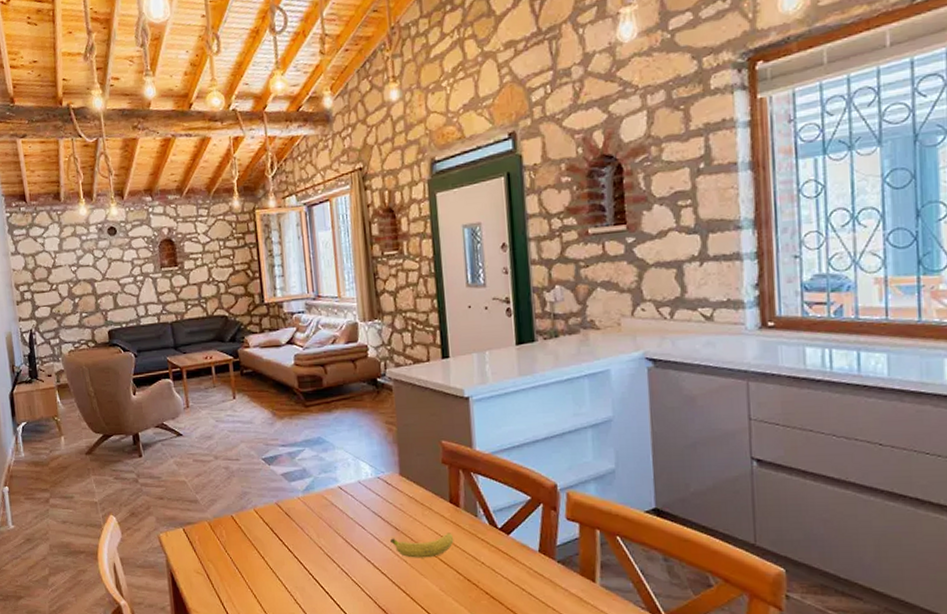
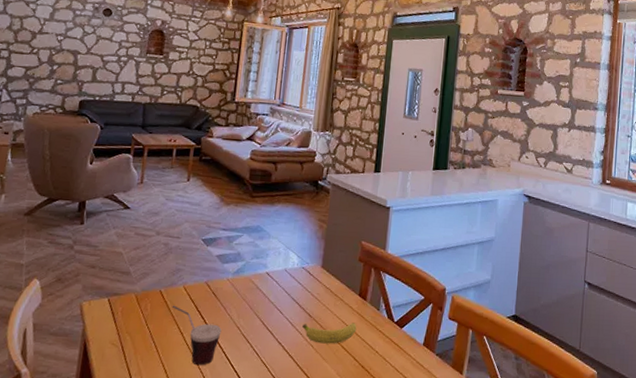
cup: none [247,529,304,589] -> present [172,305,222,366]

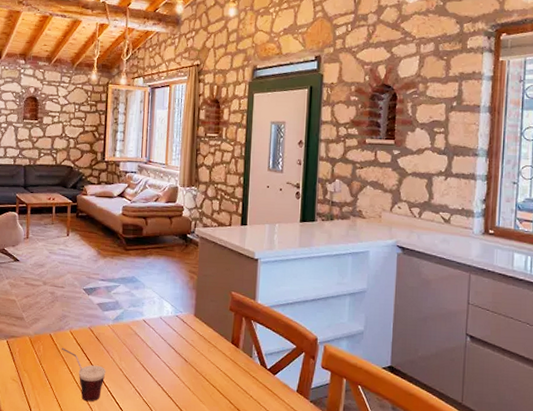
fruit: present [302,322,357,344] -> none [179,368,231,388]

